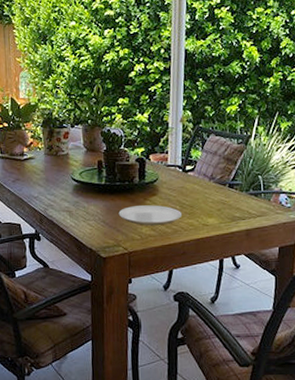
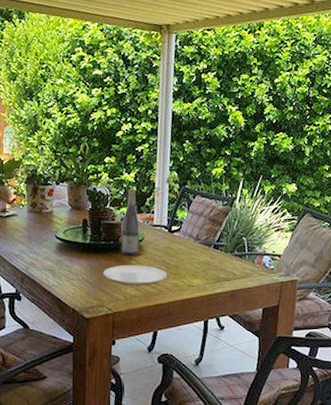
wine bottle: none [135,129,155,196] -> present [121,189,140,256]

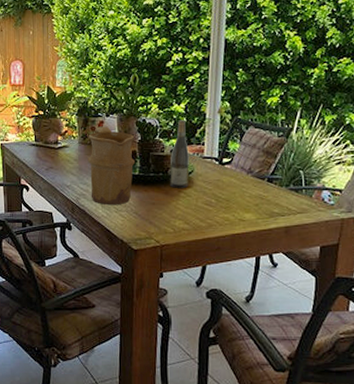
pitcher: none [37,194,87,274] -> present [87,126,136,205]
plate: present [103,265,168,286] -> none [151,197,218,219]

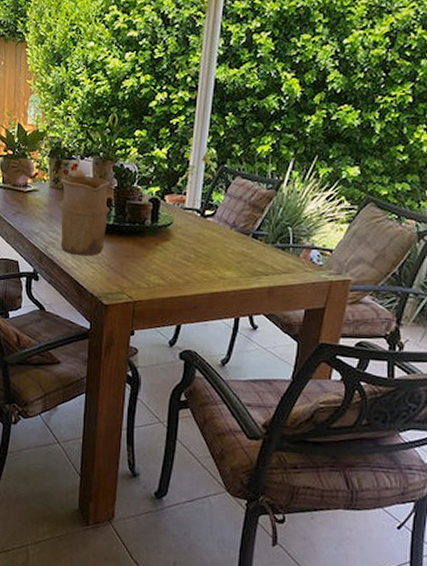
wine bottle: present [170,120,190,188] -> none [147,166,170,241]

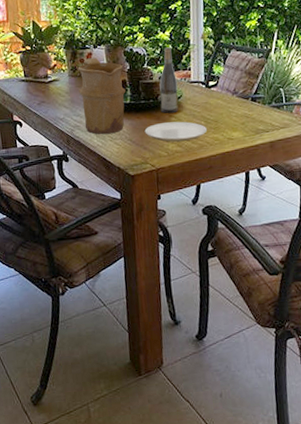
plate: none [125,251,197,274] -> present [144,121,208,142]
wine bottle: none [147,166,170,241] -> present [159,47,179,113]

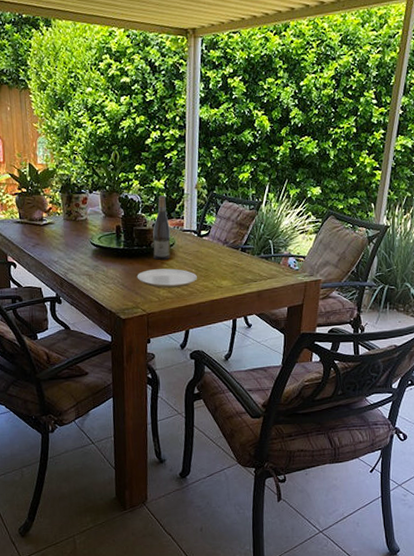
pitcher: present [78,57,126,134] -> none [73,202,120,279]

